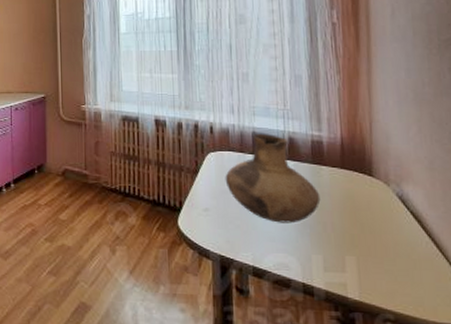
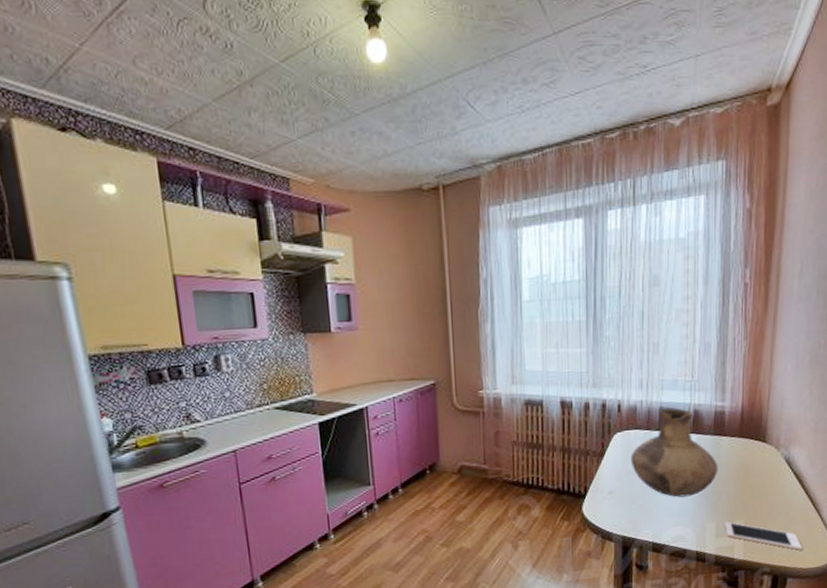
cell phone: none [332,256,432,300] -> present [724,522,802,550]

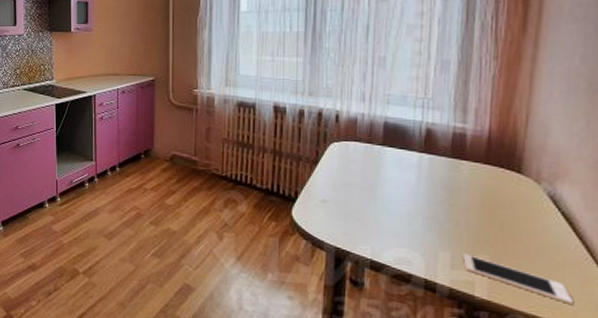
vase: present [630,408,718,498] -> none [348,124,456,219]

